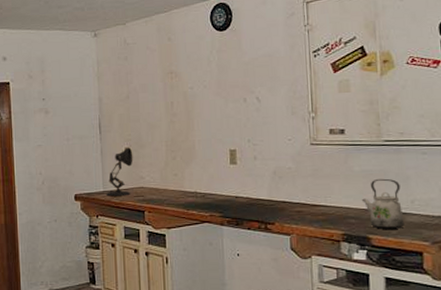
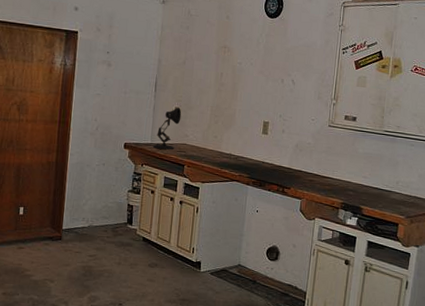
kettle: present [361,178,405,229] -> none [360,161,391,203]

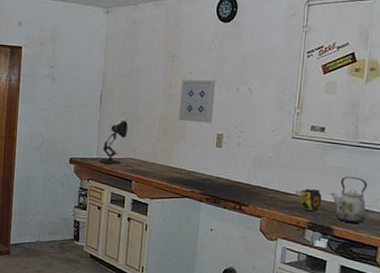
wall art: none [229,70,263,112] -> present [179,79,216,124]
tape measure: none [330,172,353,193] -> present [294,189,322,212]
kettle: none [360,161,391,203] -> present [330,176,368,223]

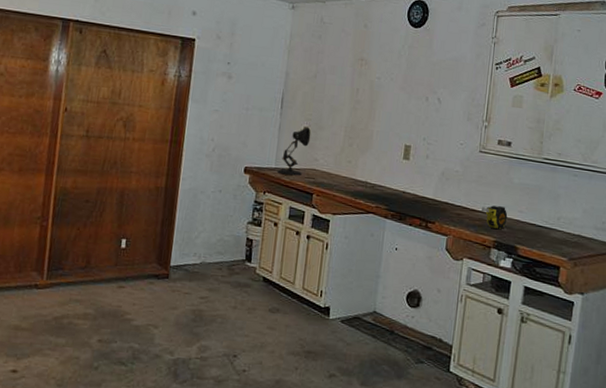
wall art: present [179,79,216,124] -> none [365,85,405,134]
kettle: present [330,176,368,223] -> none [515,193,551,242]

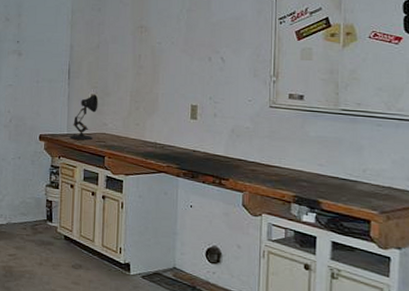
tape measure: present [481,205,508,230] -> none [276,160,306,185]

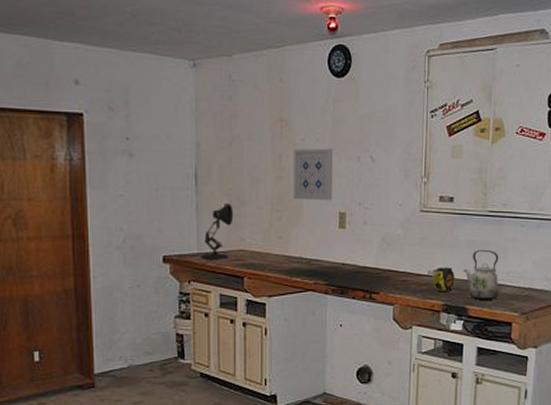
wall art: none [150,50,187,95] -> present [294,148,334,201]
tape measure: none [276,160,306,185] -> present [426,267,455,292]
kettle: none [314,145,355,196] -> present [463,249,499,300]

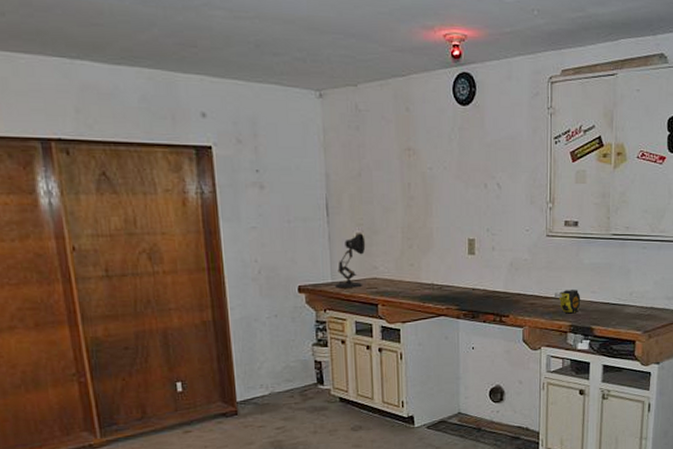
wall art: present [294,148,334,201] -> none [422,176,462,228]
kettle: present [463,249,499,300] -> none [588,271,623,320]

